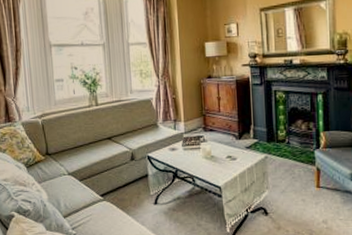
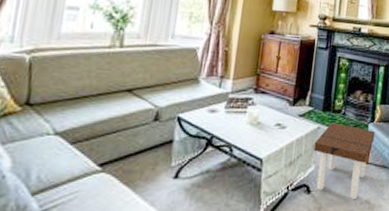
side table: none [264,151,323,221] -> present [313,123,375,200]

